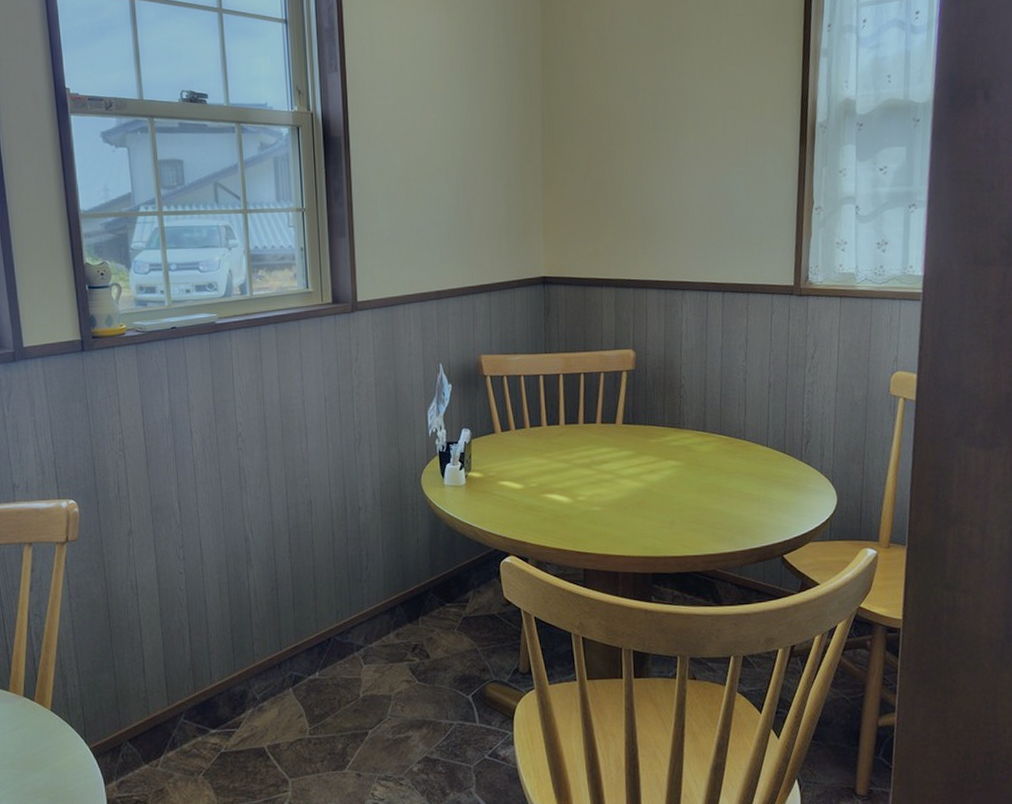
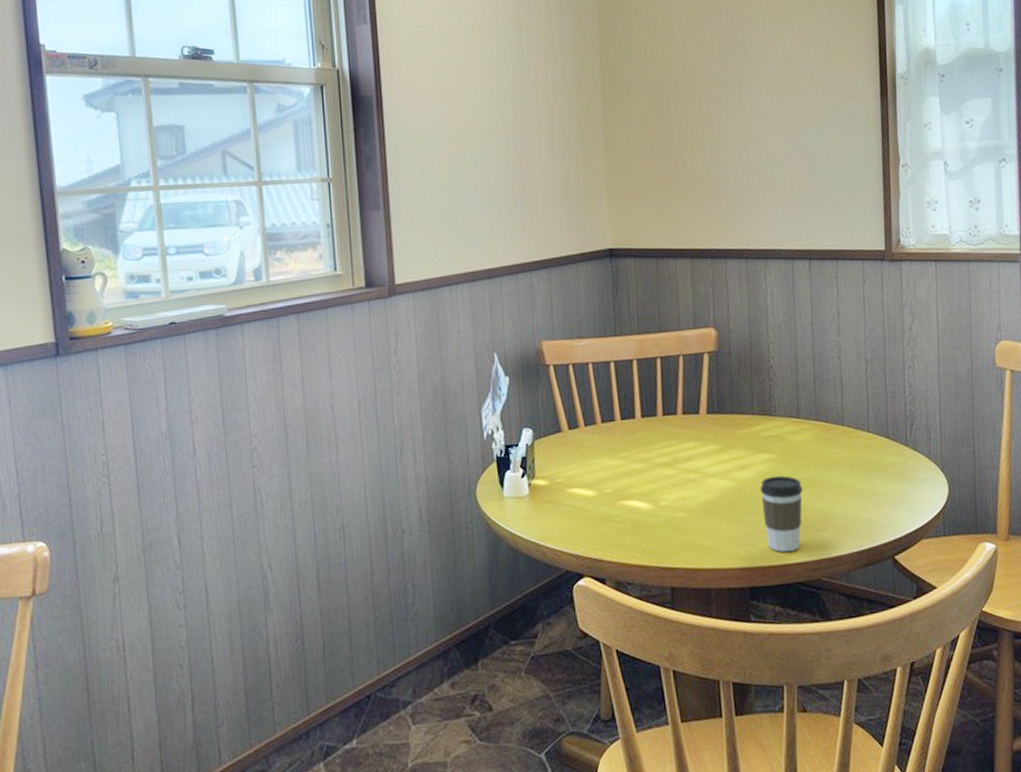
coffee cup: none [666,480,705,546] -> present [760,475,803,553]

